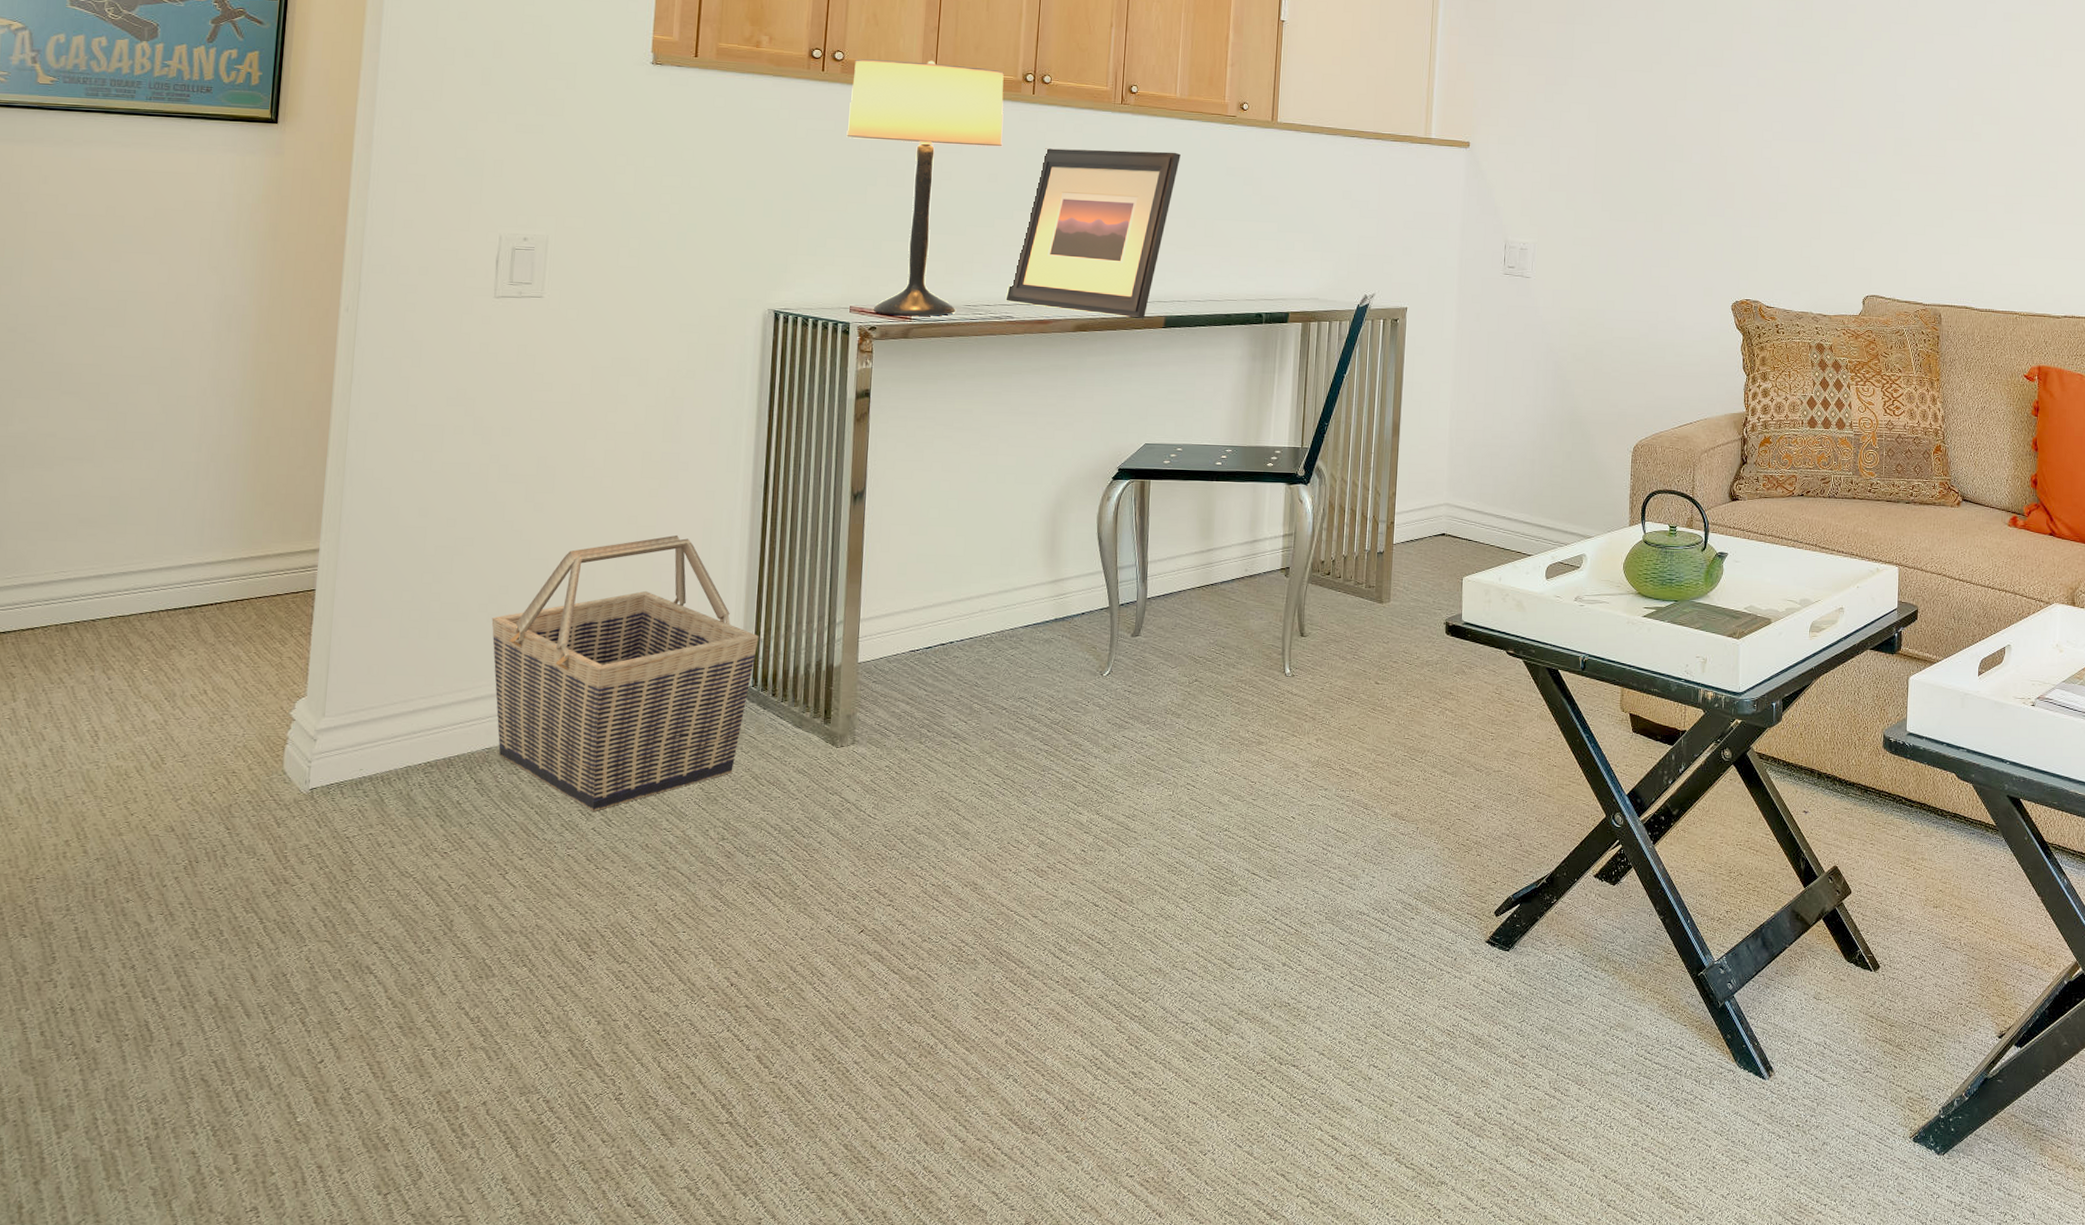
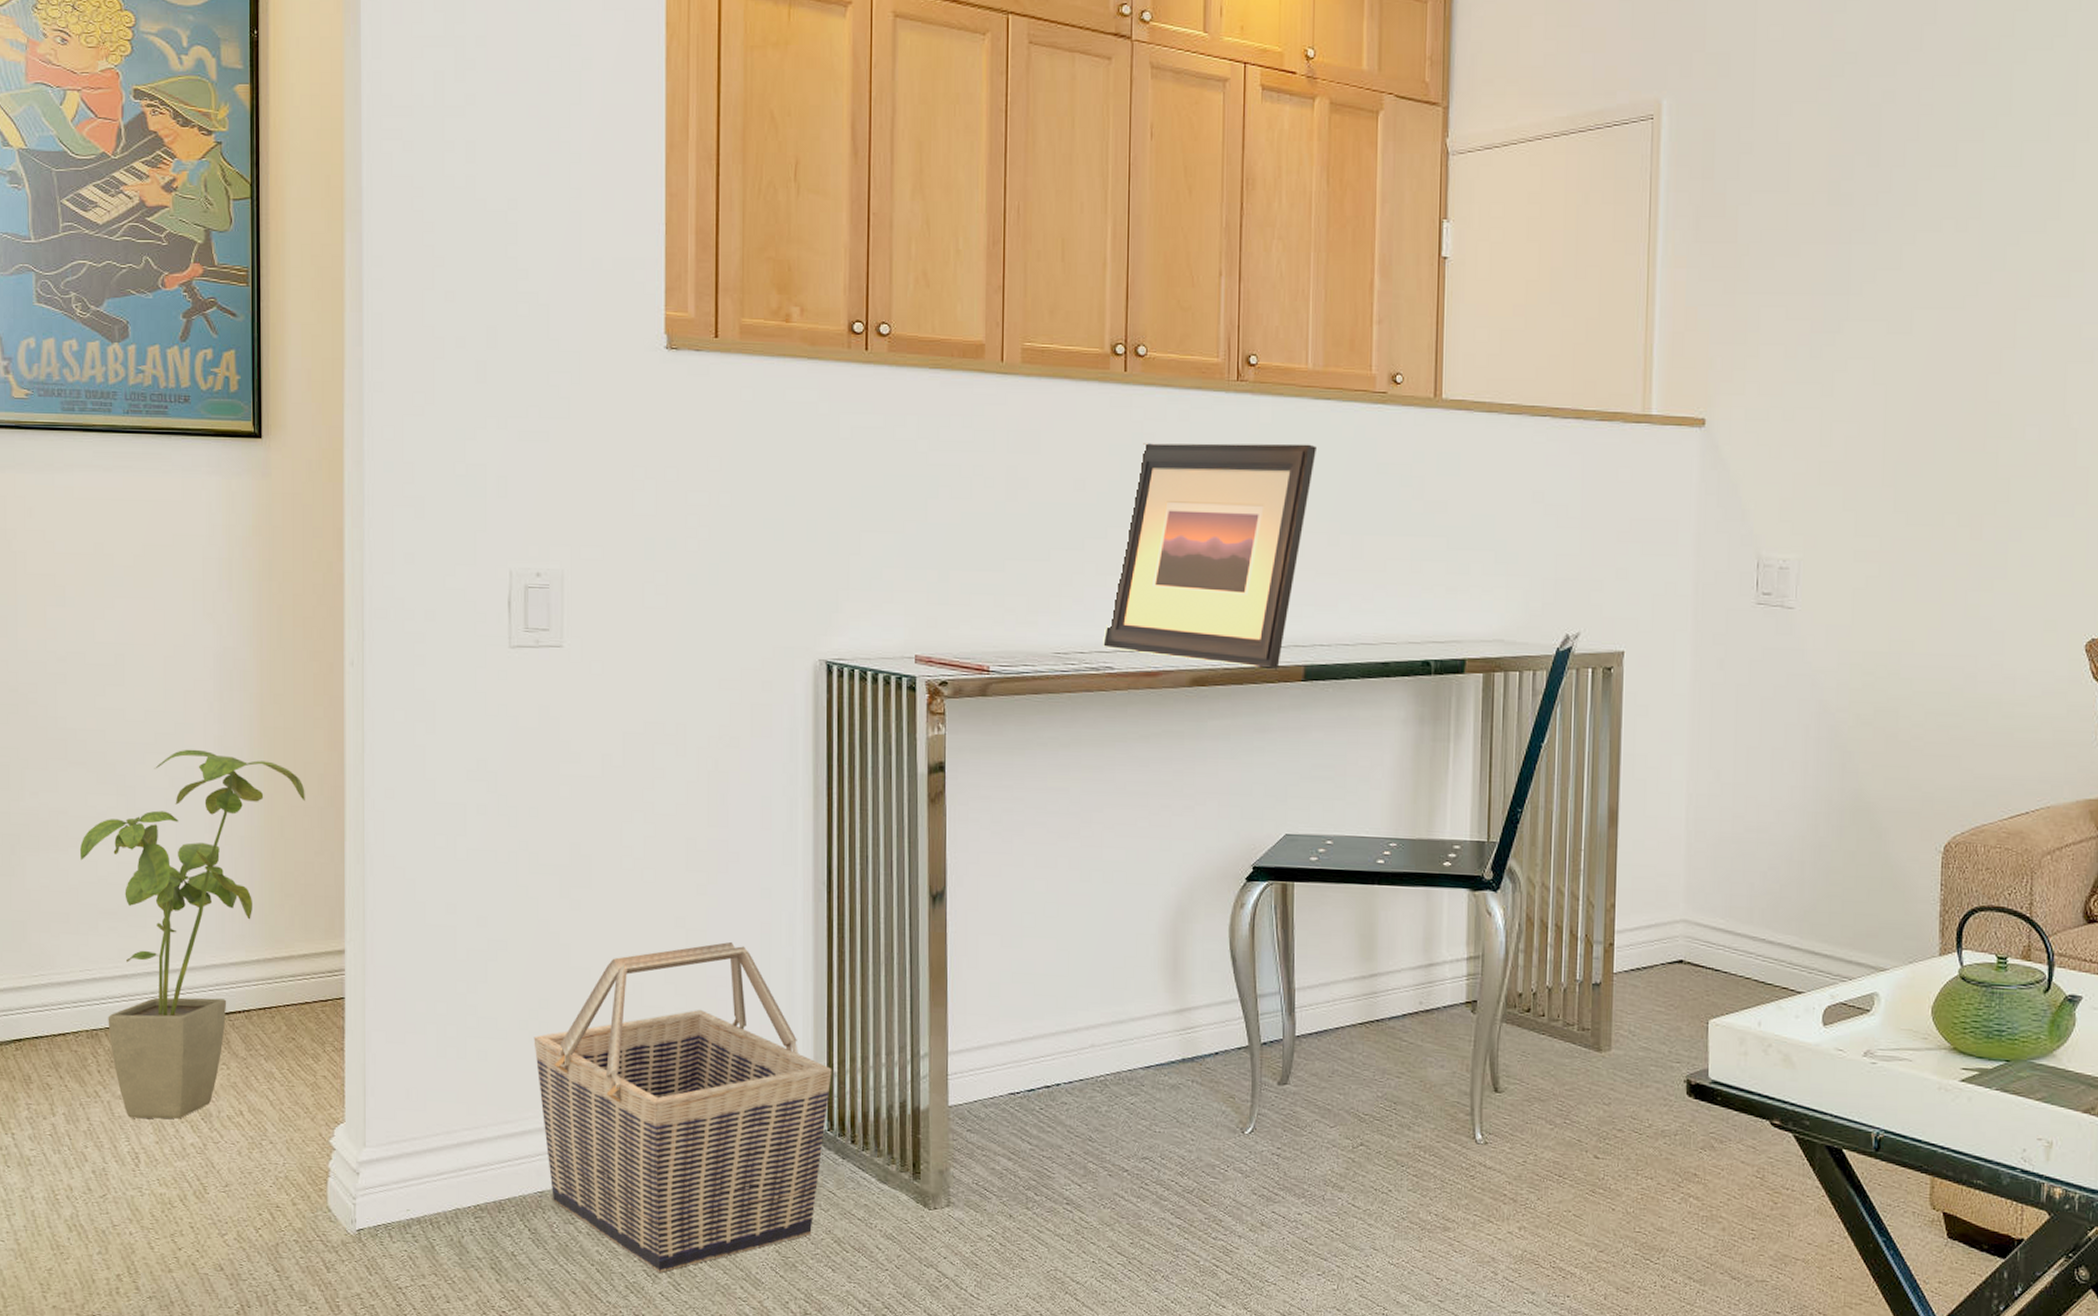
house plant: none [65,380,293,701] -> present [79,749,305,1119]
table lamp: present [846,59,1004,317] -> none [899,331,1090,668]

